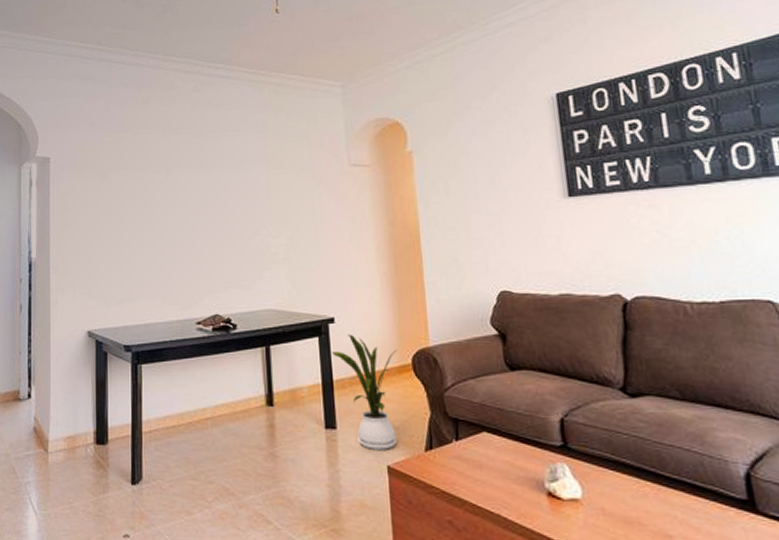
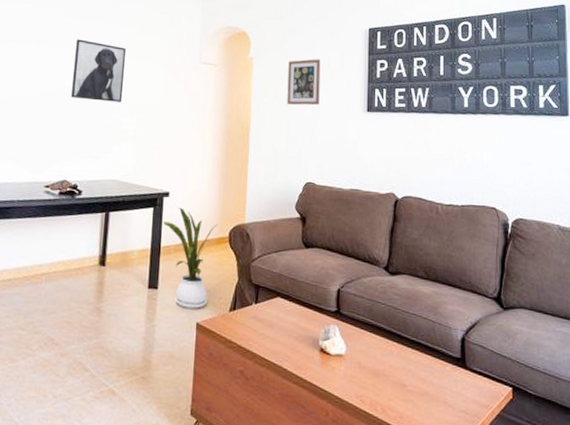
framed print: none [207,158,267,224] -> present [71,39,126,102]
picture frame: none [457,141,504,201] -> present [287,59,321,106]

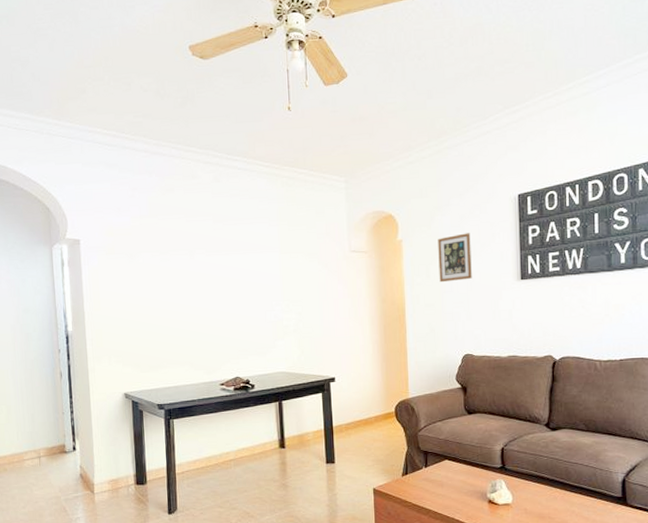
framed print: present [71,39,126,102] -> none [227,243,280,301]
house plant: present [162,207,218,309] -> none [332,390,383,477]

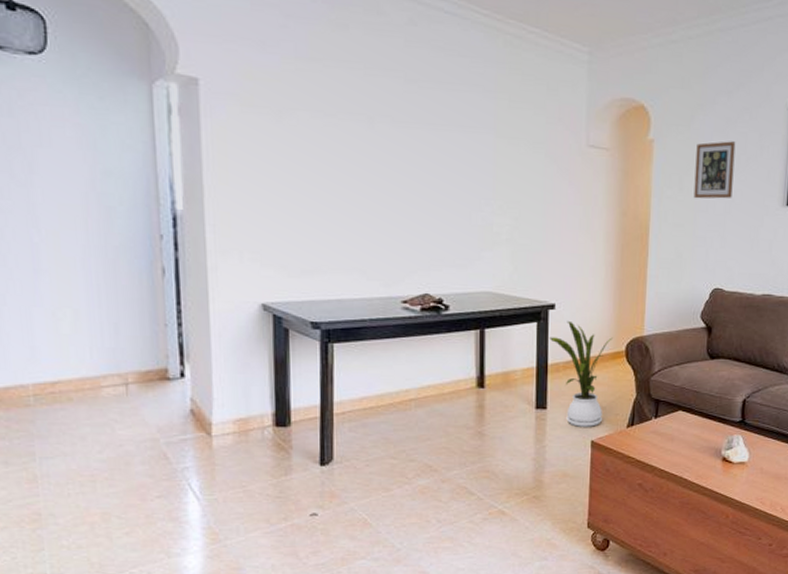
house plant: none [332,390,383,477] -> present [548,320,613,427]

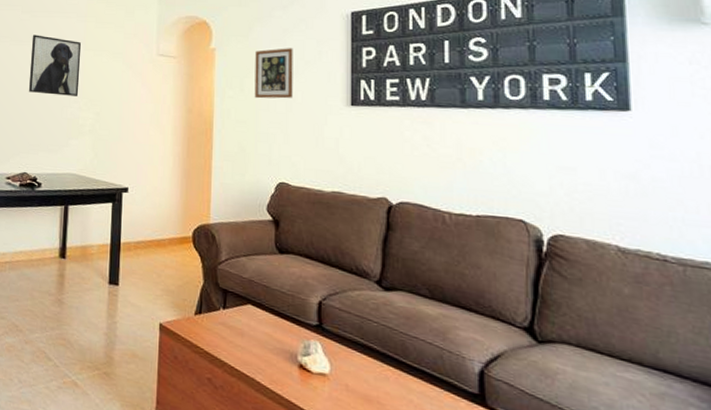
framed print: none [422,114,492,197] -> present [29,35,81,96]
house plant: present [548,320,613,427] -> none [122,203,180,310]

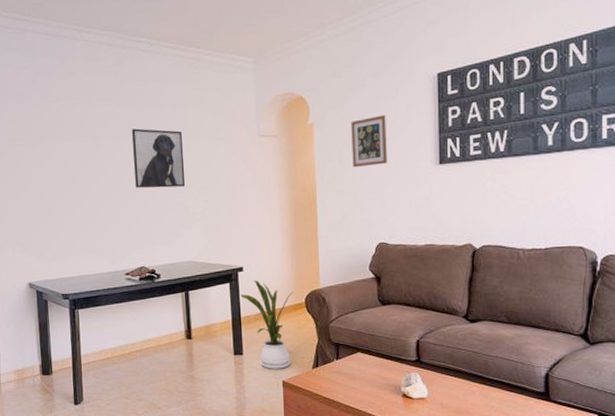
house plant: none [122,203,180,310] -> present [240,280,293,369]

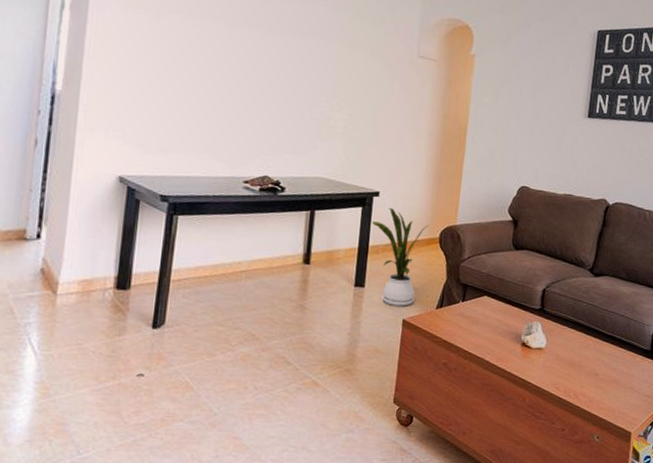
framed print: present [131,128,186,188] -> none [273,21,336,95]
picture frame: present [351,115,387,168] -> none [507,59,546,109]

